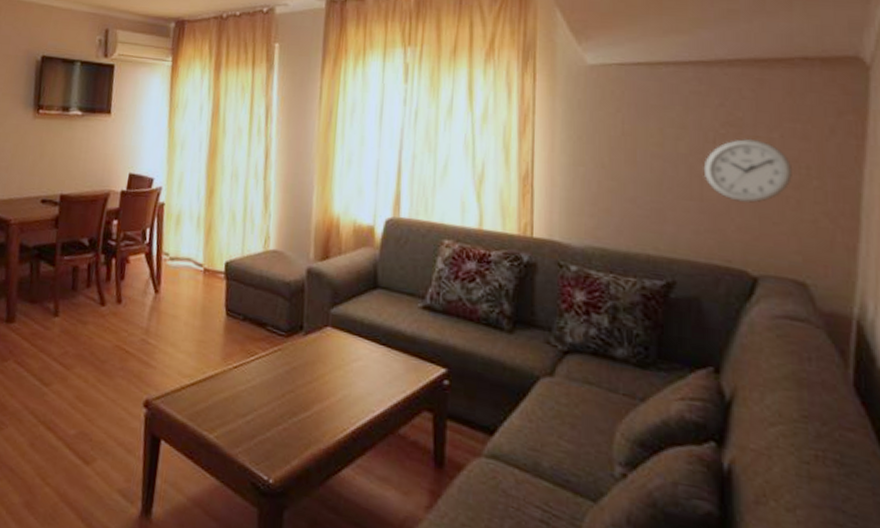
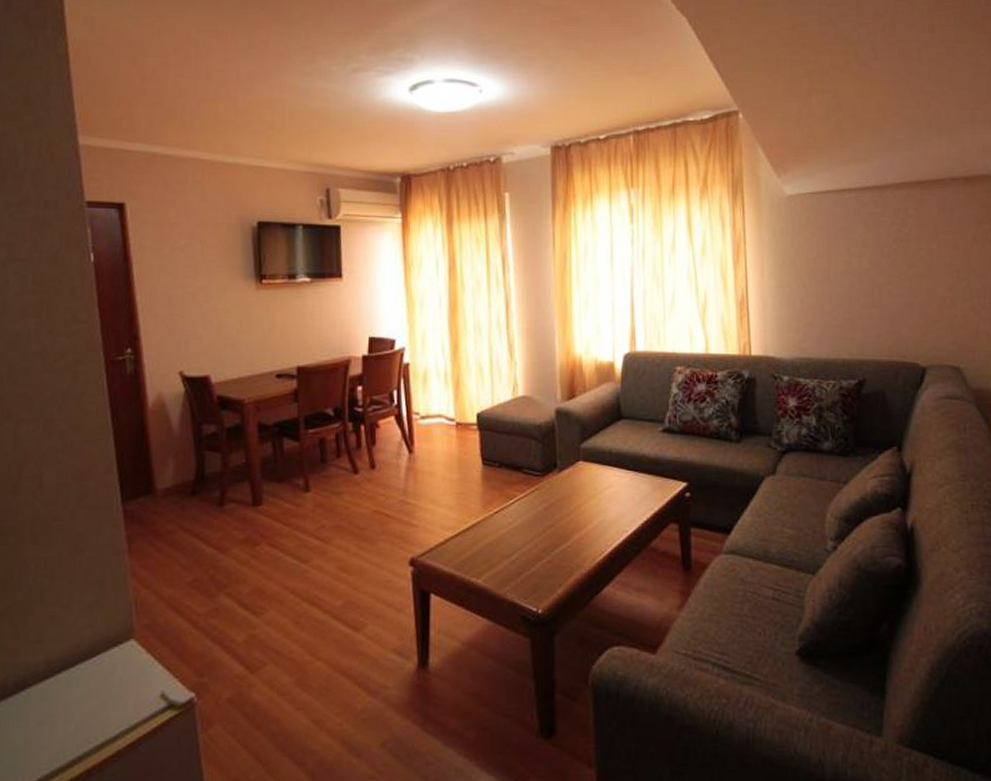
wall clock: present [703,138,794,204] -> none [881,250,948,307]

